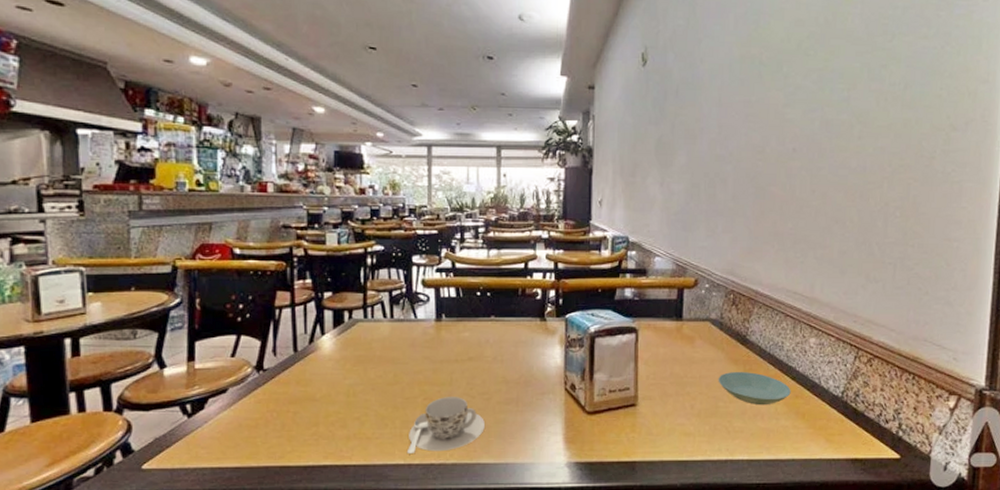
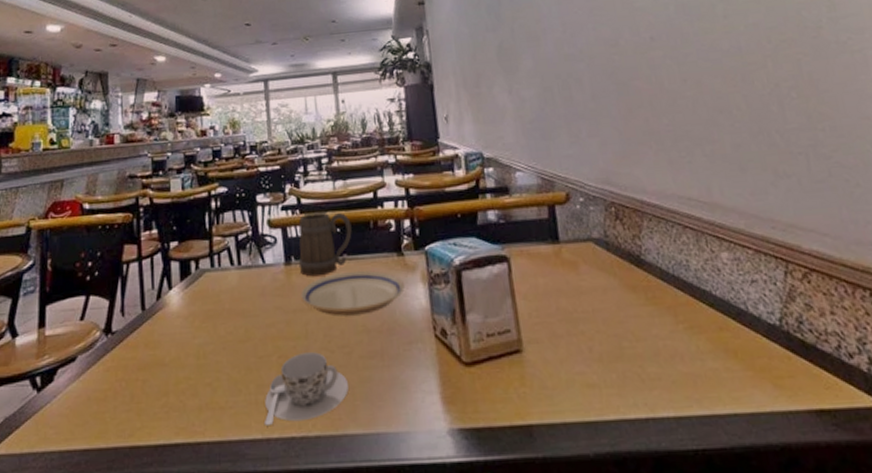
beer mug: none [448,278,501,333] -> present [298,213,352,277]
plate: none [449,332,543,368] -> present [301,271,404,316]
saucer: present [718,372,791,406] -> none [615,300,712,343]

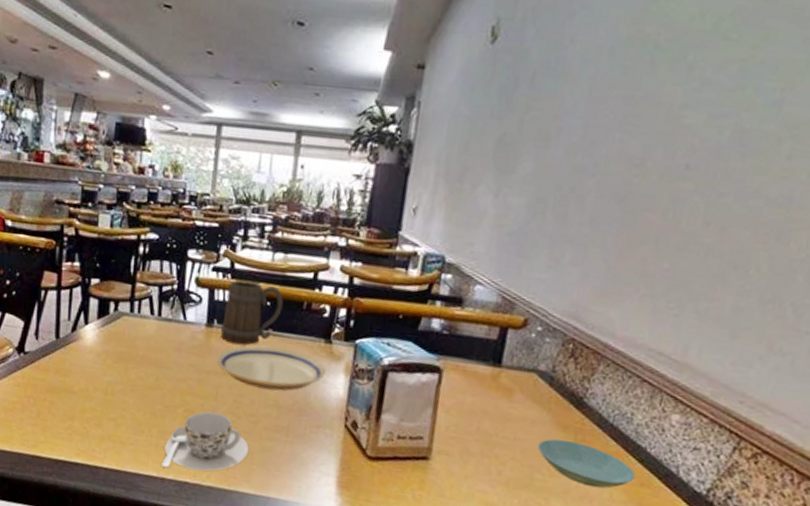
saucer: none [615,300,712,343] -> present [537,439,636,489]

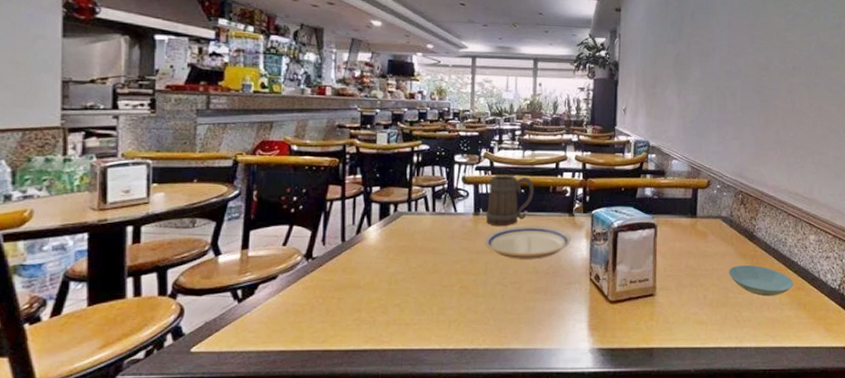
teacup: present [160,411,250,471] -> none [442,285,517,340]

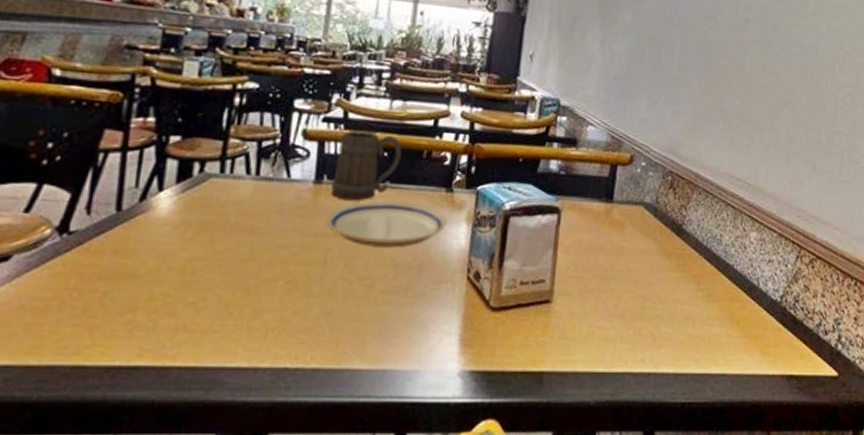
saucer: present [728,265,794,297] -> none [647,267,727,309]

